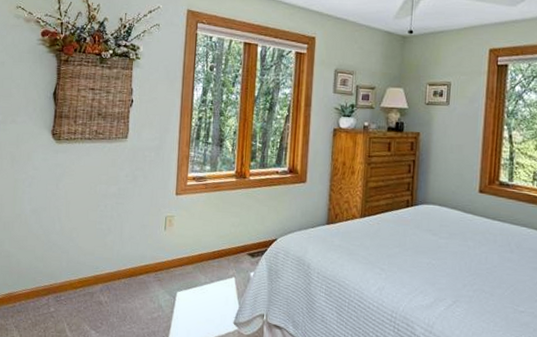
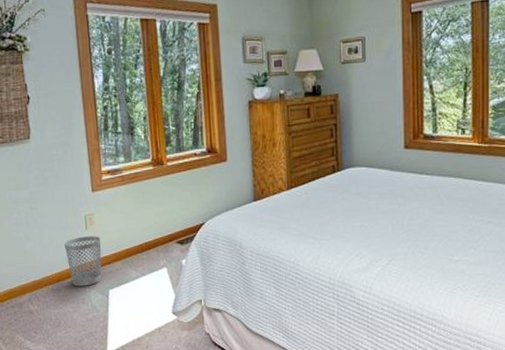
wastebasket: none [142,236,177,285] -> present [64,236,102,287]

